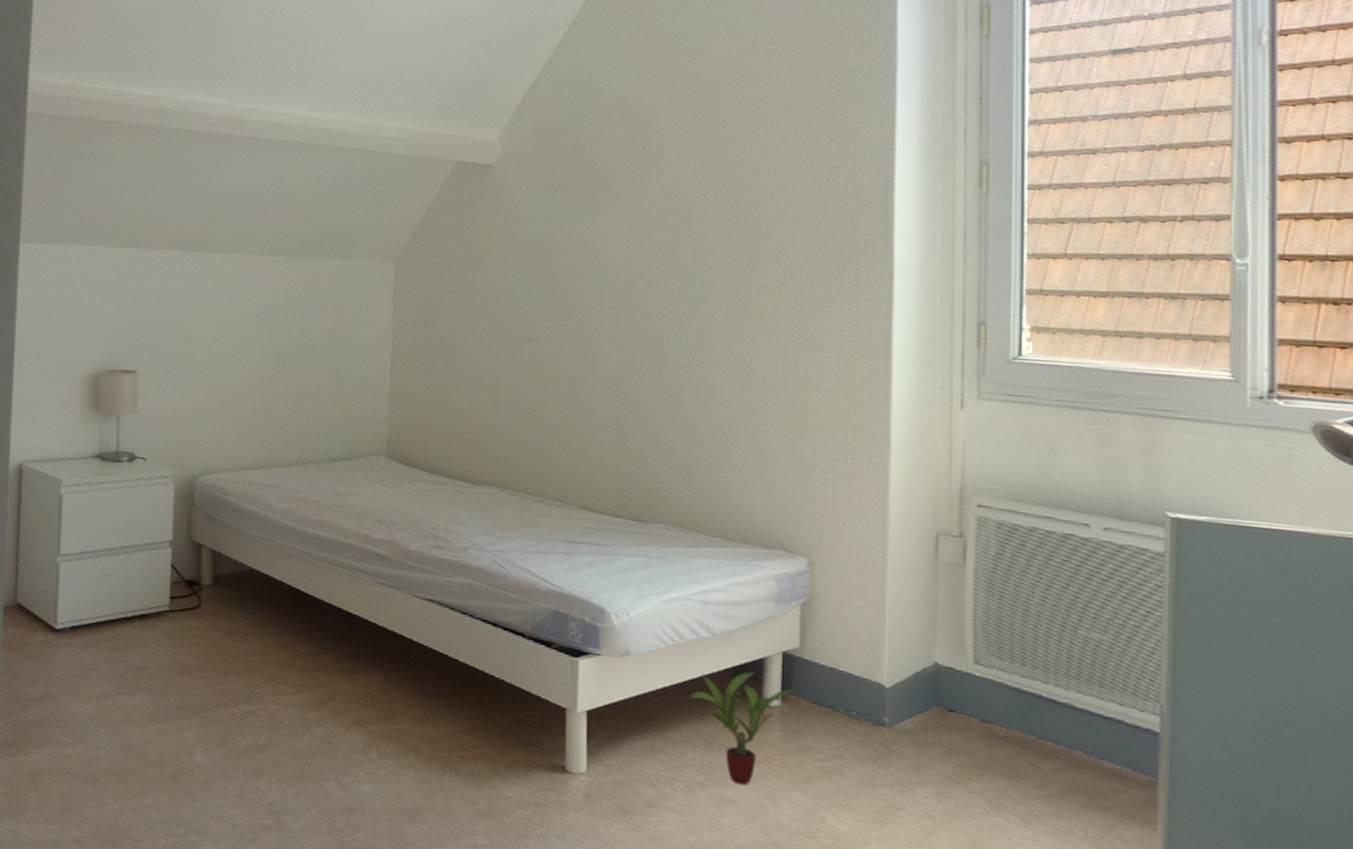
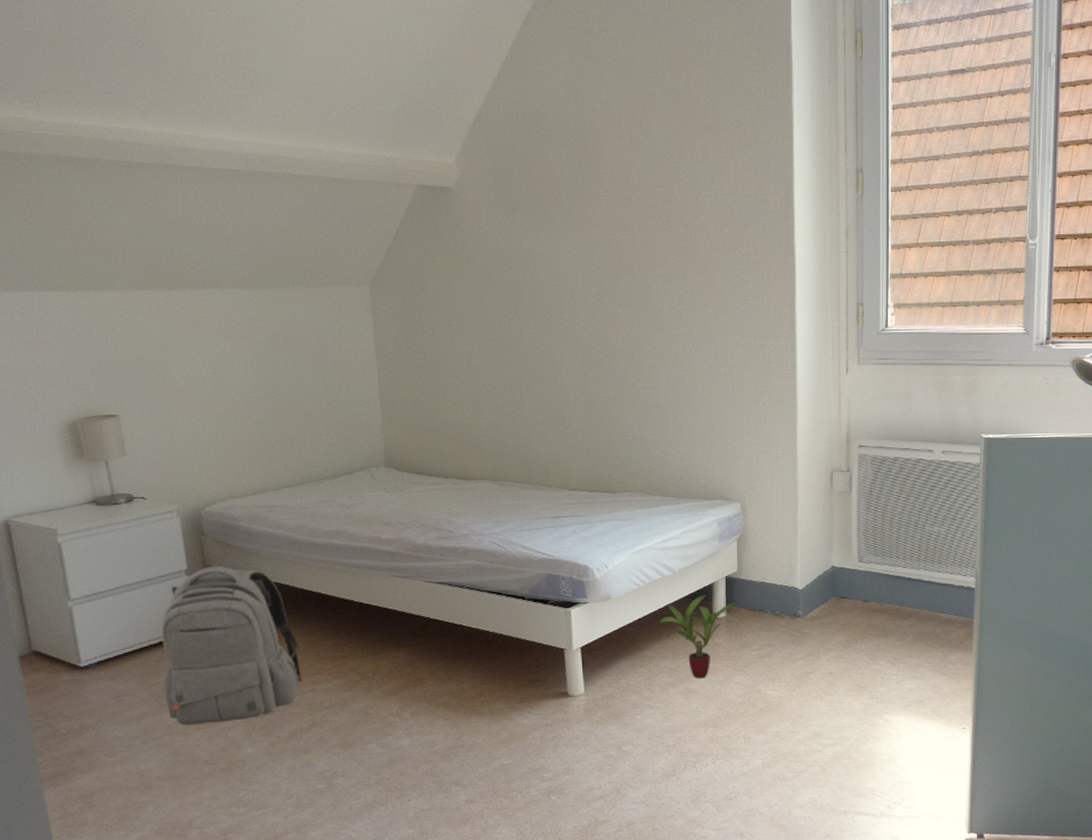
backpack: none [126,541,269,723] -> present [161,565,302,726]

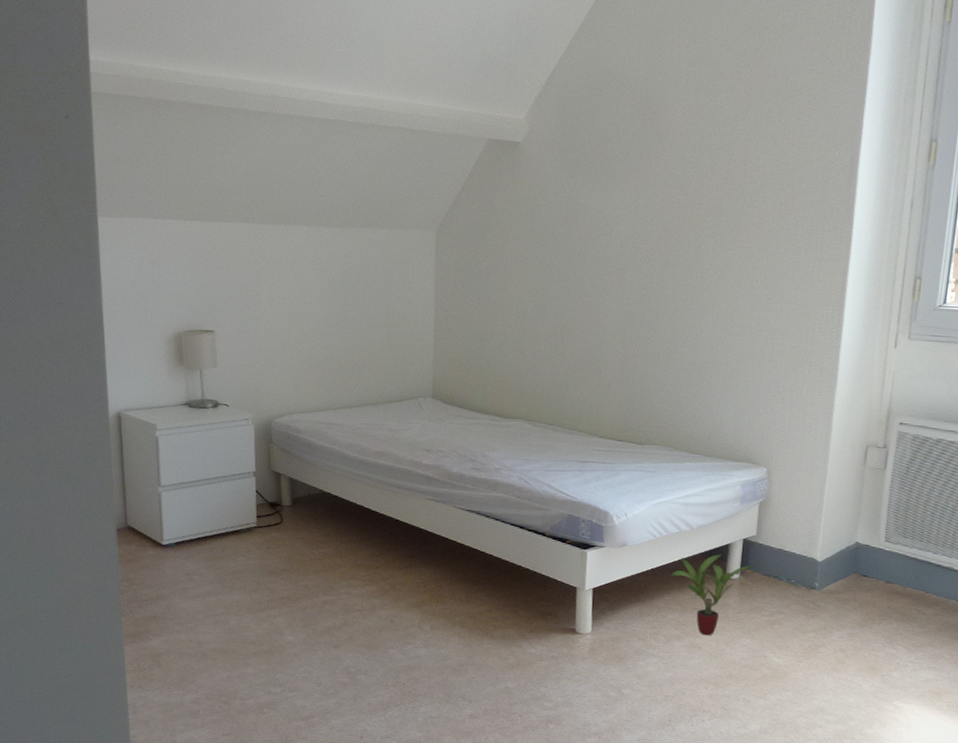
backpack: present [161,565,302,726] -> none [224,471,340,611]

